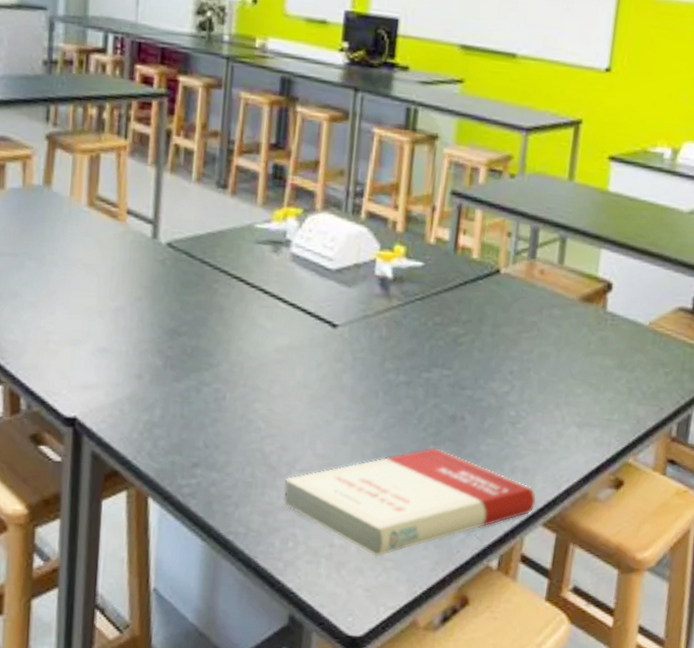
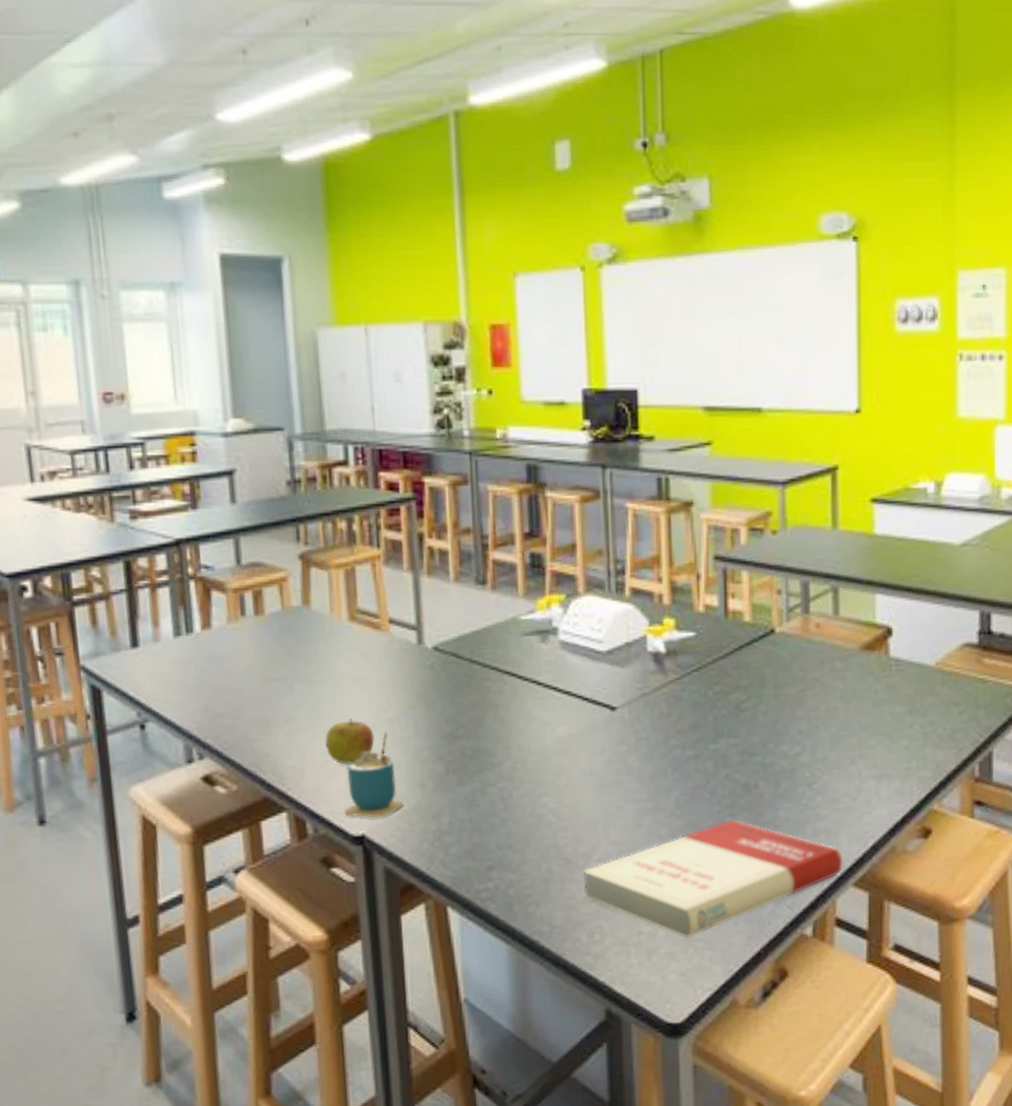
apple: none [48,302,99,347] -> present [324,718,375,765]
cup: none [60,319,119,403] -> present [345,732,404,818]

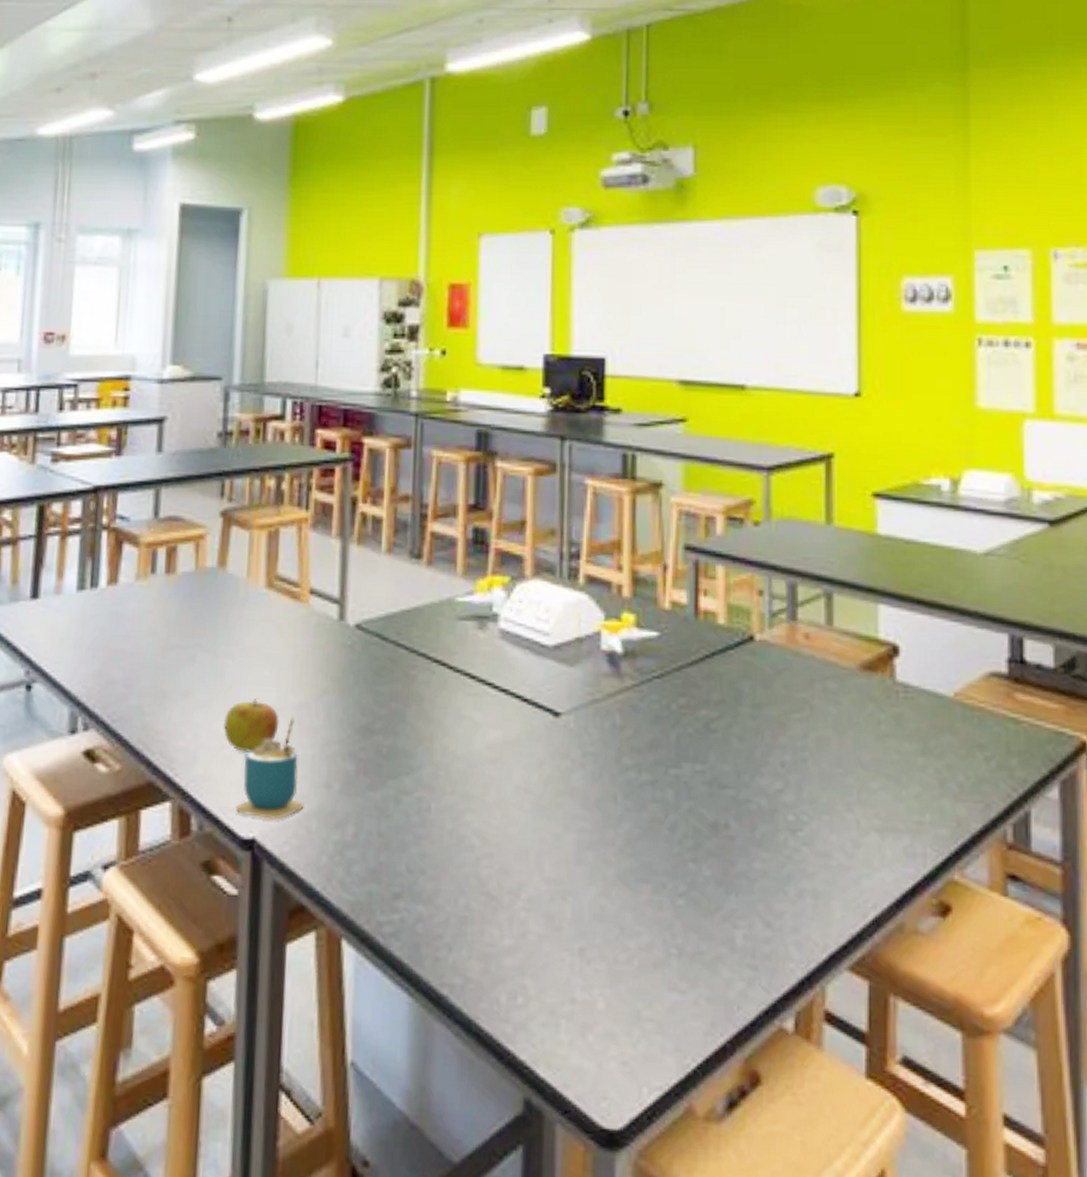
book: present [583,820,844,939] -> none [507,866,836,1017]

